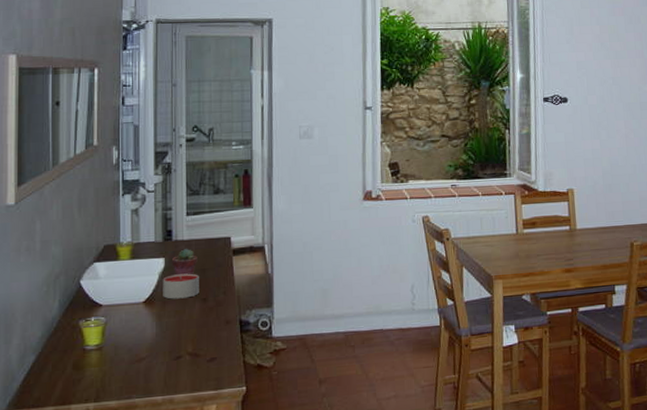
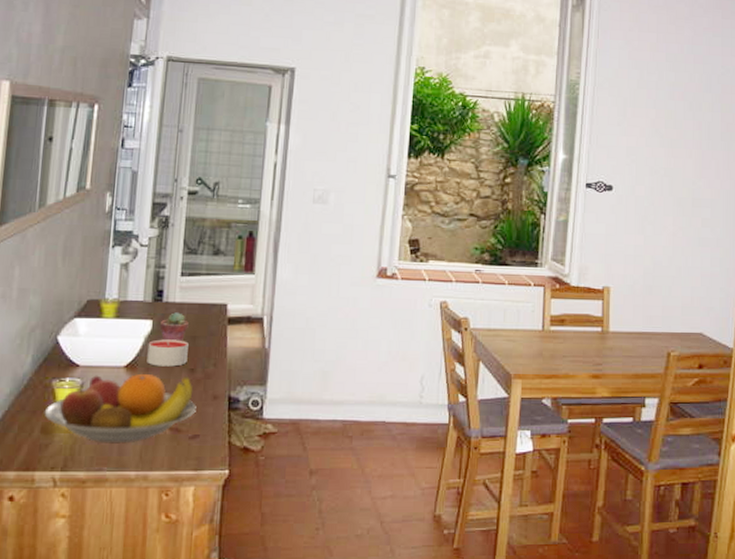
fruit bowl: none [74,305,211,374] -> present [44,374,196,444]

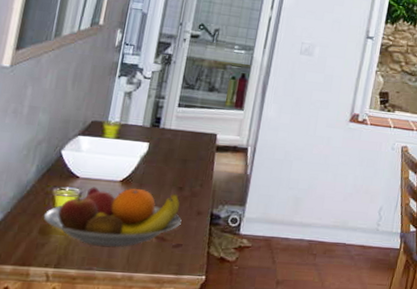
candle: present [147,339,189,367] -> none [141,159,180,184]
potted succulent: present [159,312,189,341] -> none [154,138,181,163]

